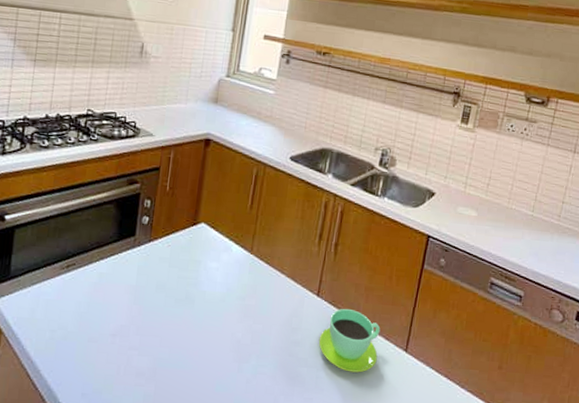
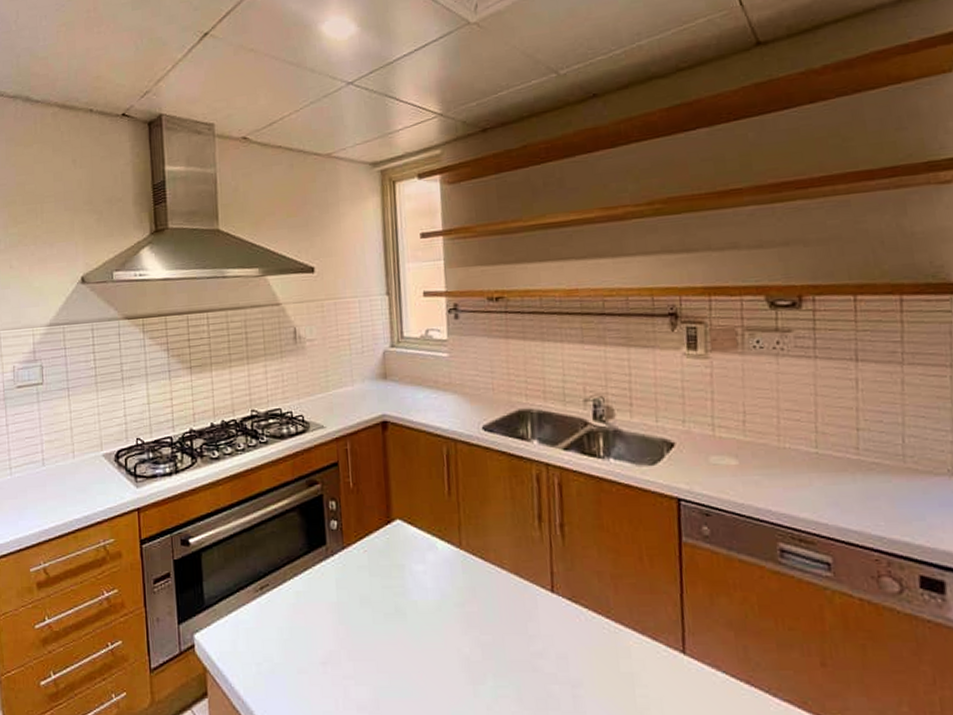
cup: present [318,308,381,373] -> none [565,604,648,687]

